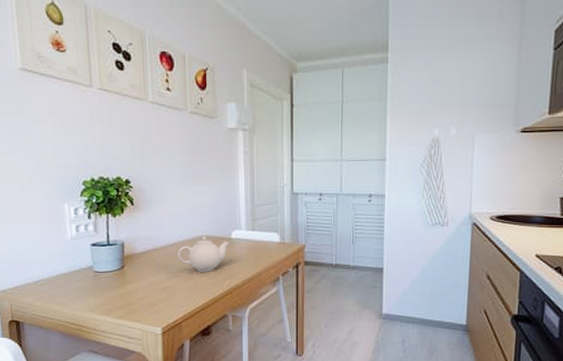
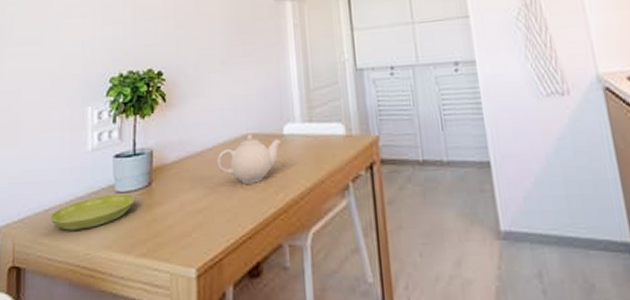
saucer: none [39,273,111,297] -> present [50,193,135,230]

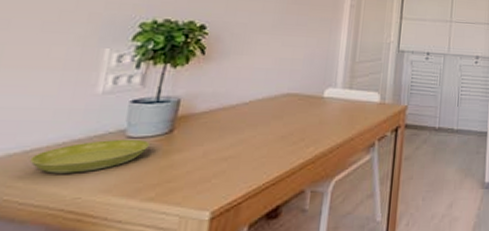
teapot: present [217,134,282,184] -> none [251,94,321,137]

